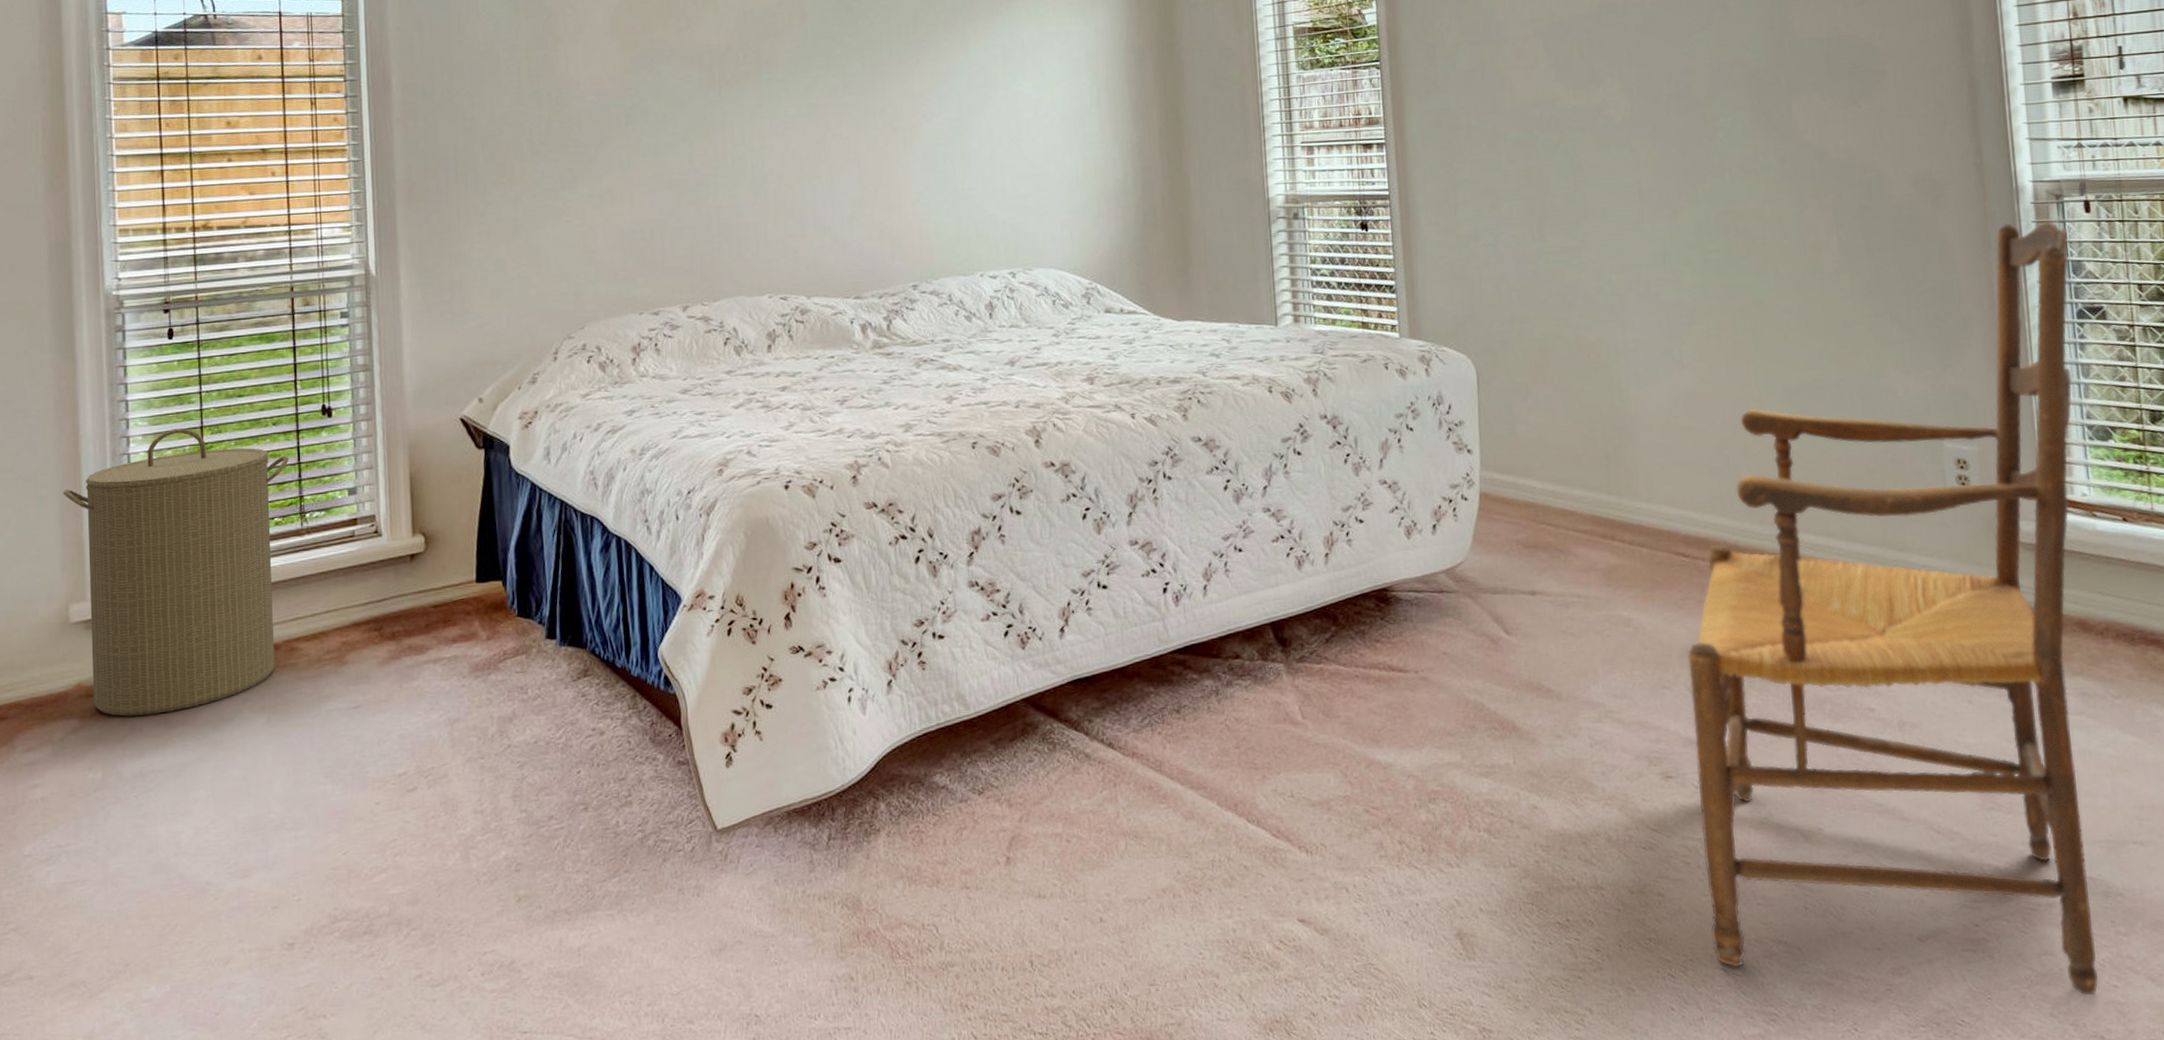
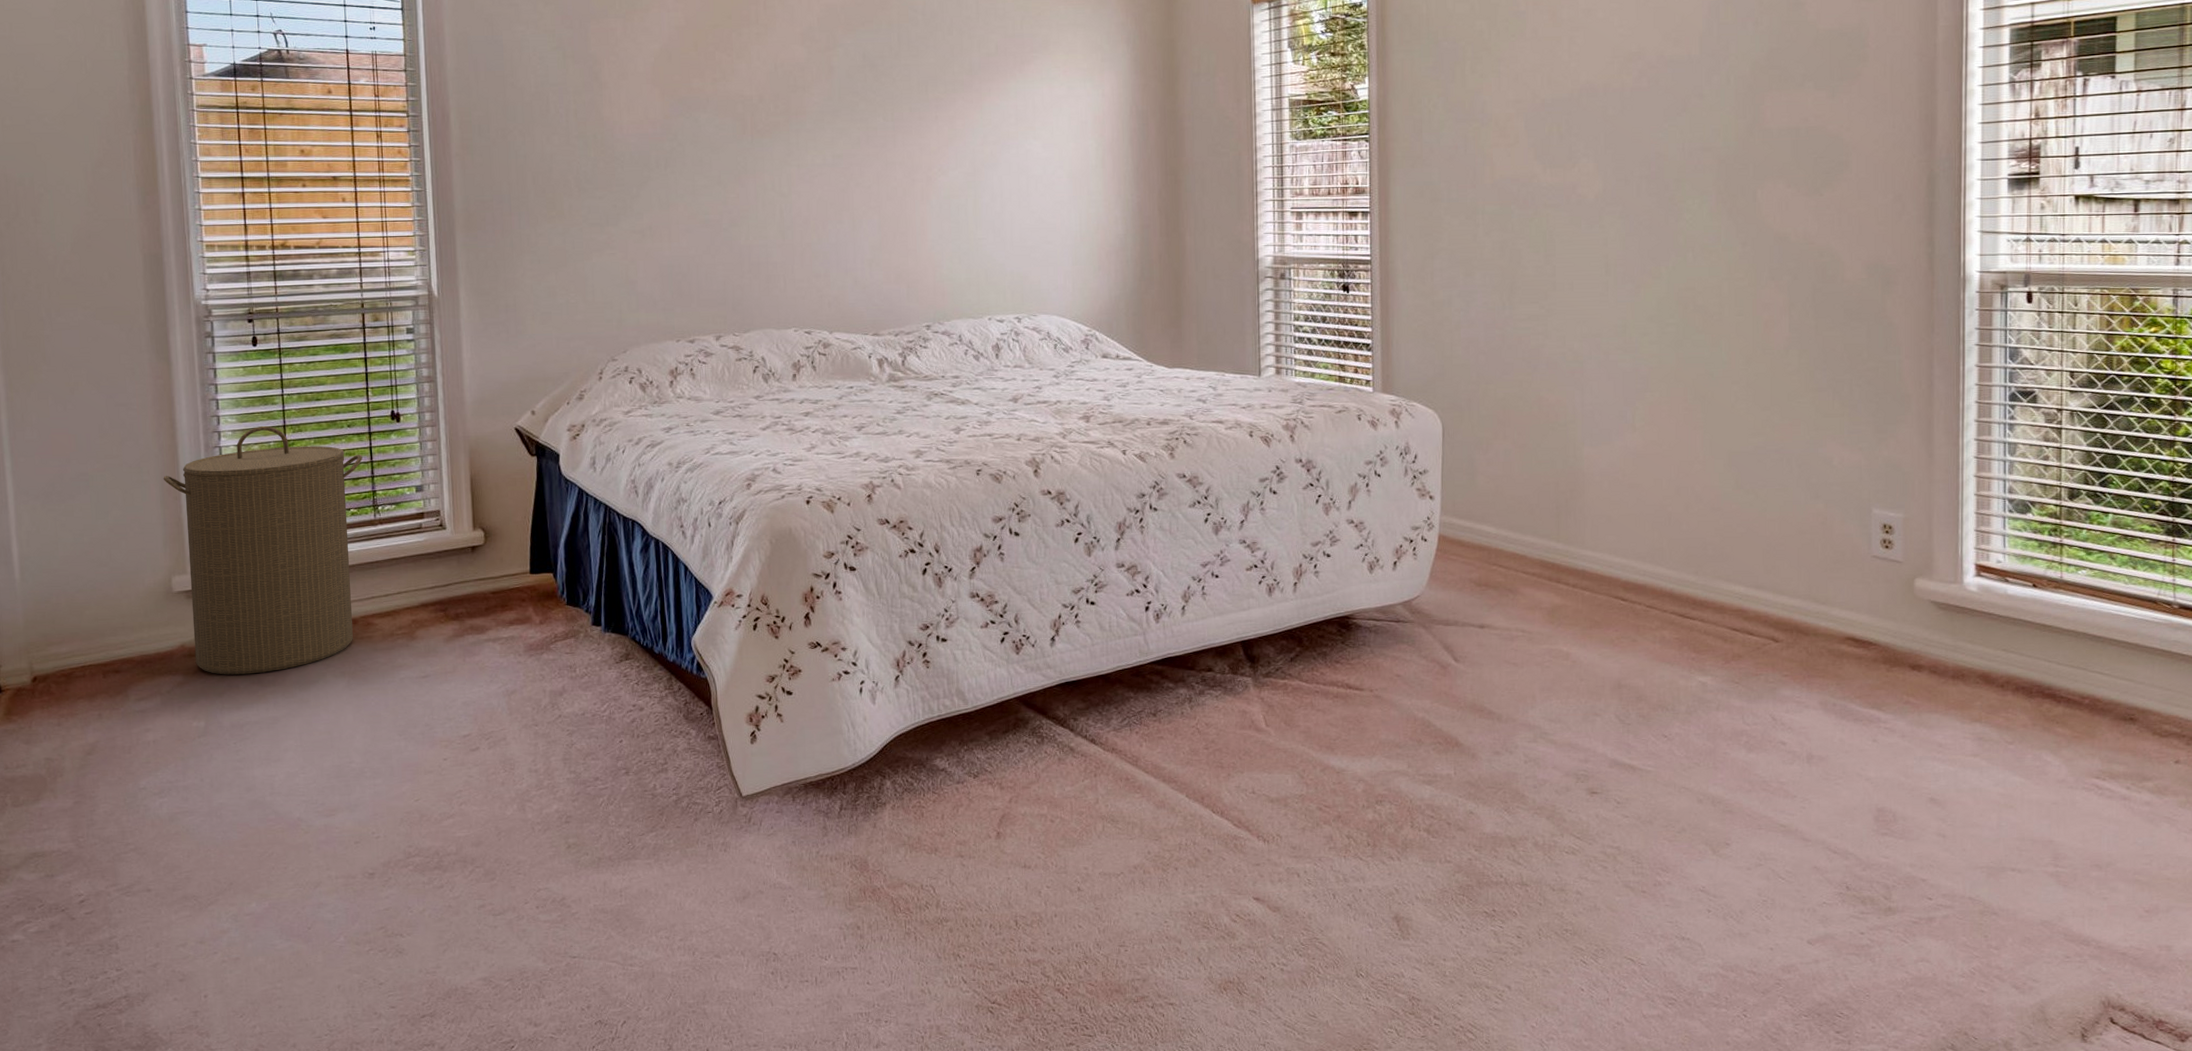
armchair: present [1688,221,2099,996] -> none [1619,309,2009,998]

